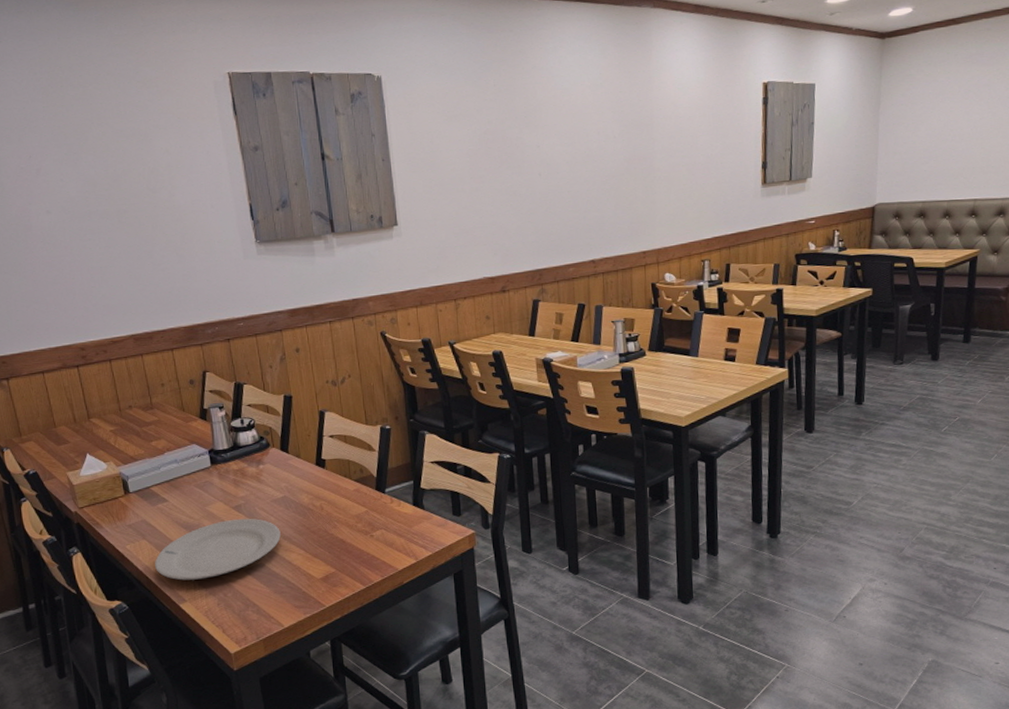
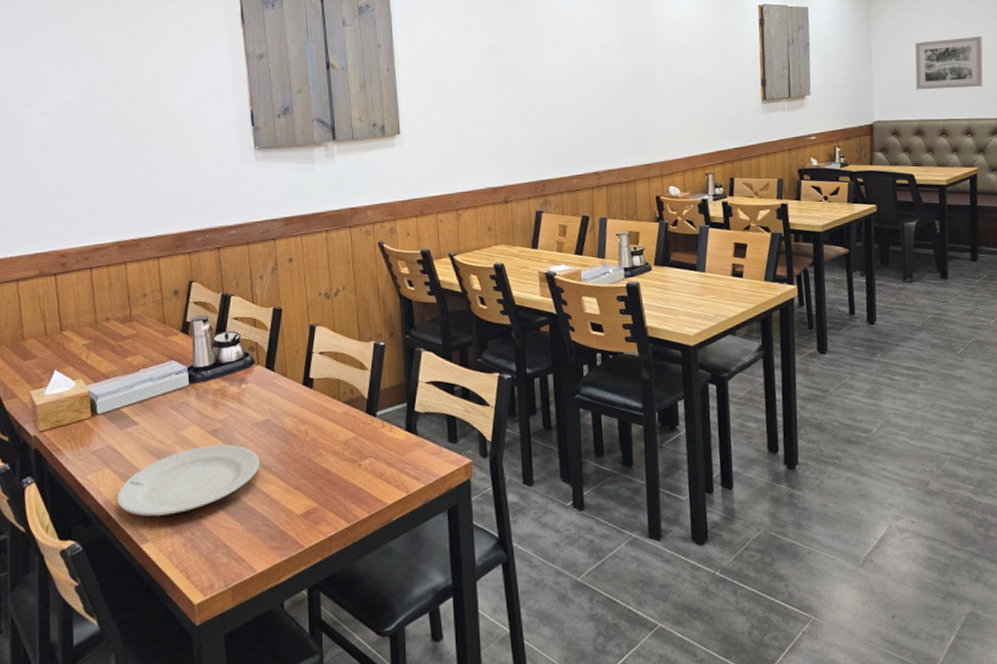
wall art: none [922,111,997,170] -> present [915,36,983,90]

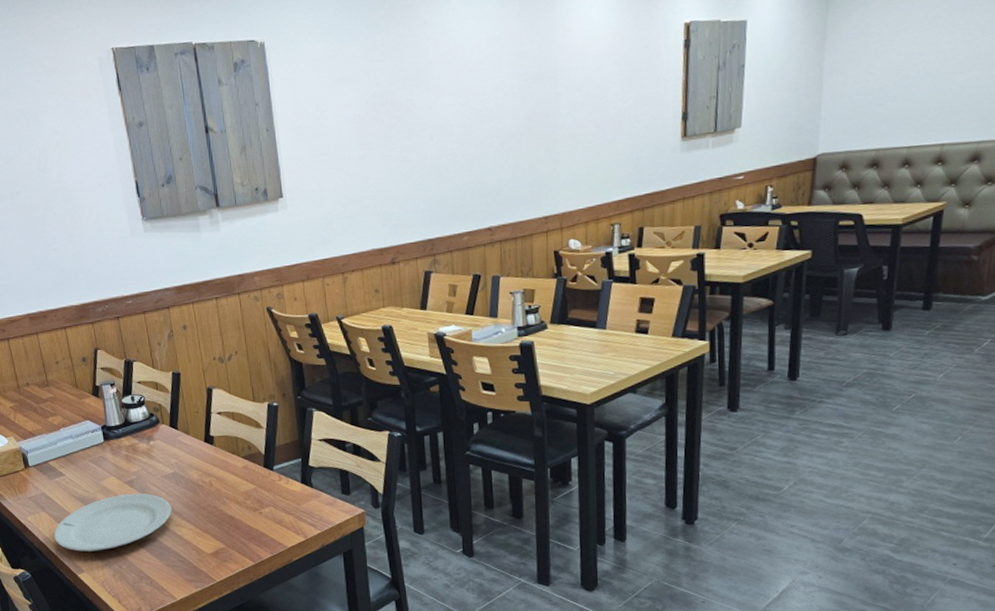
wall art: present [915,36,983,90] -> none [876,39,973,113]

